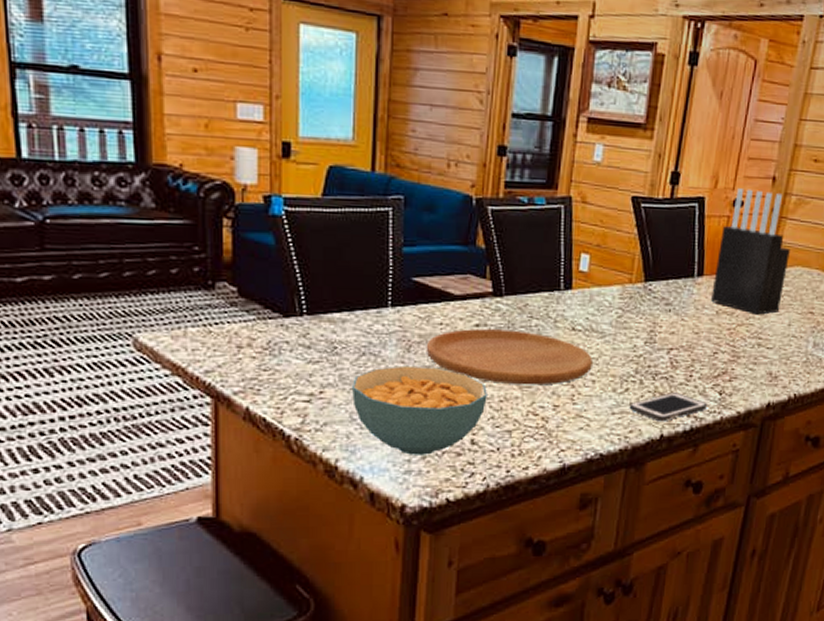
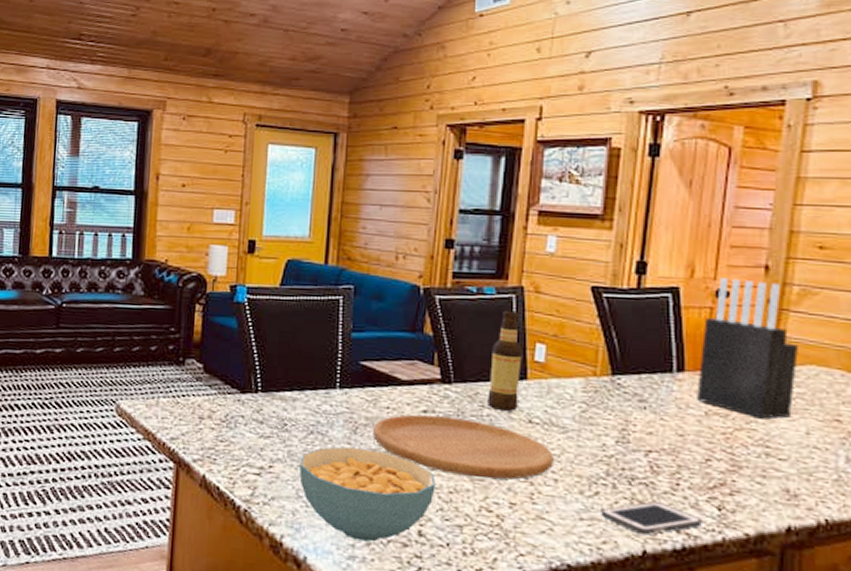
bottle: none [536,221,569,320] -> present [487,310,522,411]

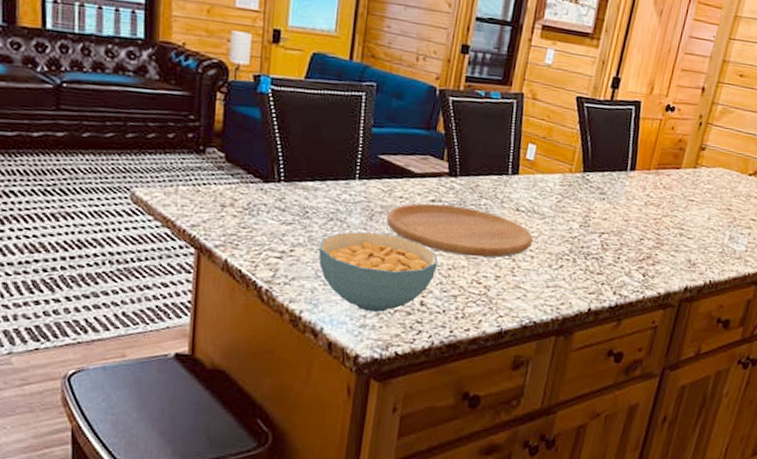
bottle: present [487,310,522,411] -> none [485,113,517,201]
cell phone: present [601,502,702,536] -> none [562,272,632,297]
knife block: present [697,278,798,419] -> none [641,95,714,208]

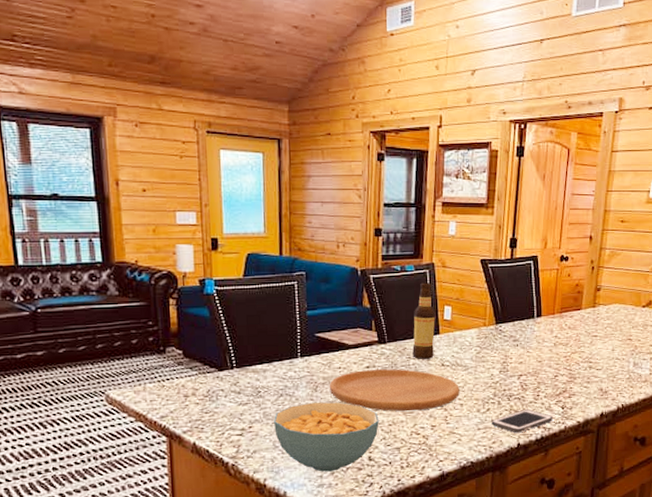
bottle: none [485,113,517,201] -> present [412,282,435,359]
cell phone: none [562,272,632,297] -> present [491,409,553,433]

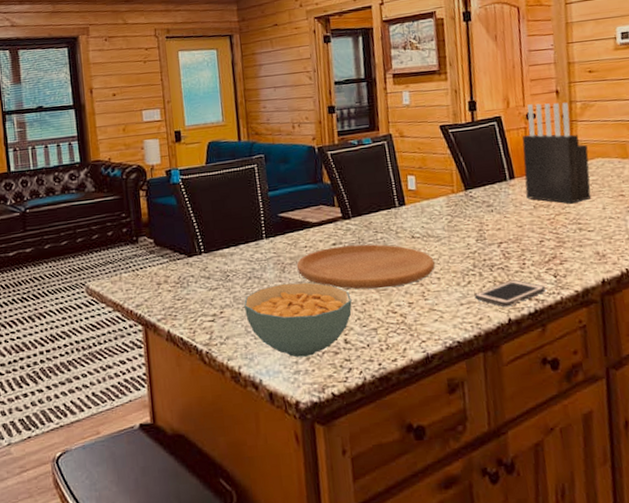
bottle: present [412,282,435,359] -> none [376,153,402,233]
knife block: none [549,247,608,344] -> present [522,102,591,204]

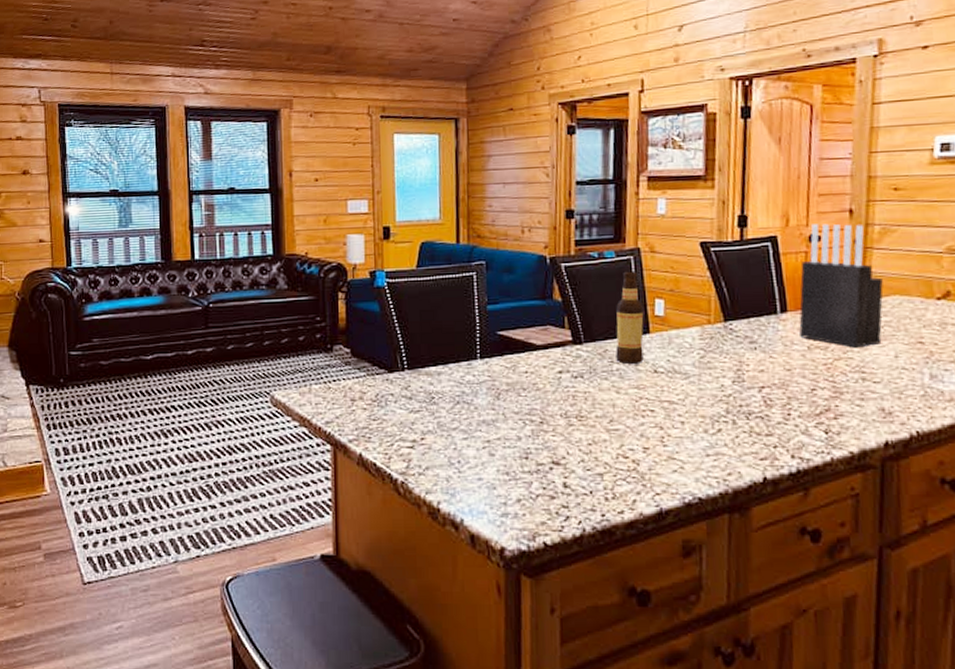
cereal bowl: present [244,282,352,358] -> none [449,412,576,498]
cutting board: present [296,244,435,289] -> none [513,375,679,428]
bottle: none [376,153,402,233] -> present [615,271,644,364]
cell phone: present [474,280,546,307] -> none [724,432,813,464]

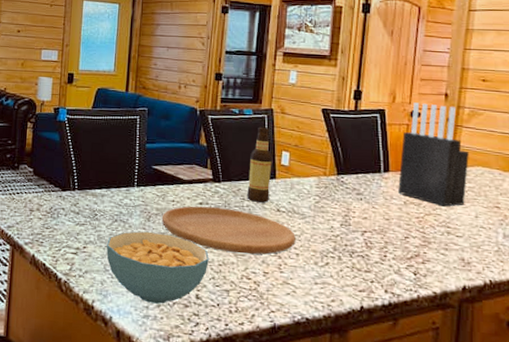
cereal bowl: none [449,412,576,498] -> present [106,231,209,304]
cutting board: none [513,375,679,428] -> present [161,206,295,255]

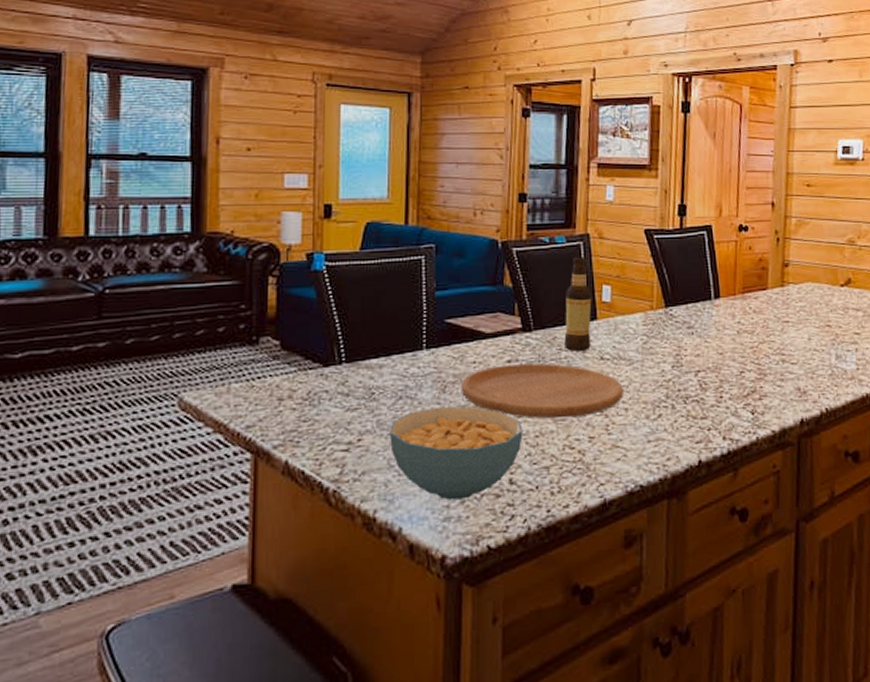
knife block: present [398,102,469,207] -> none [730,215,799,332]

